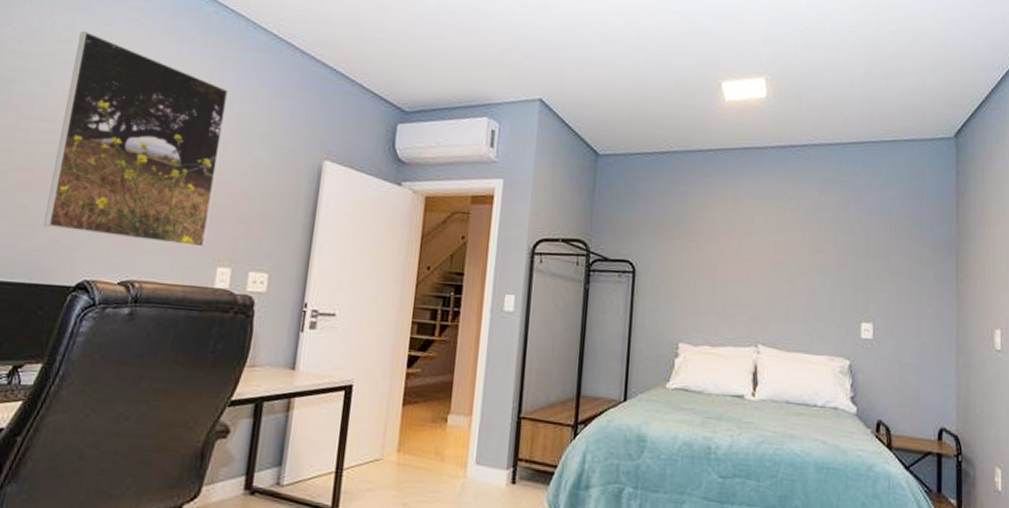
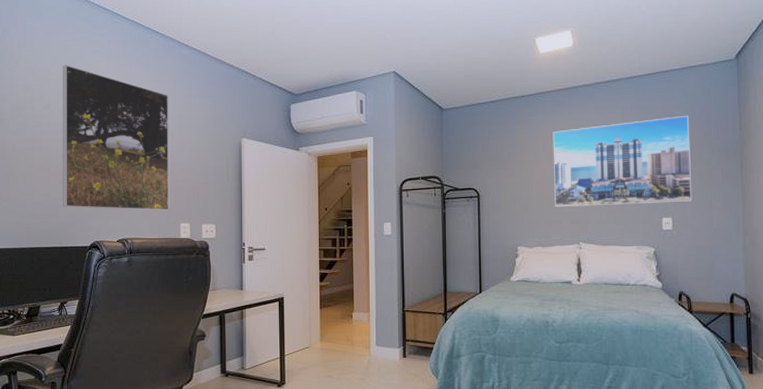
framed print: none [730,198,899,306] -> present [552,115,692,208]

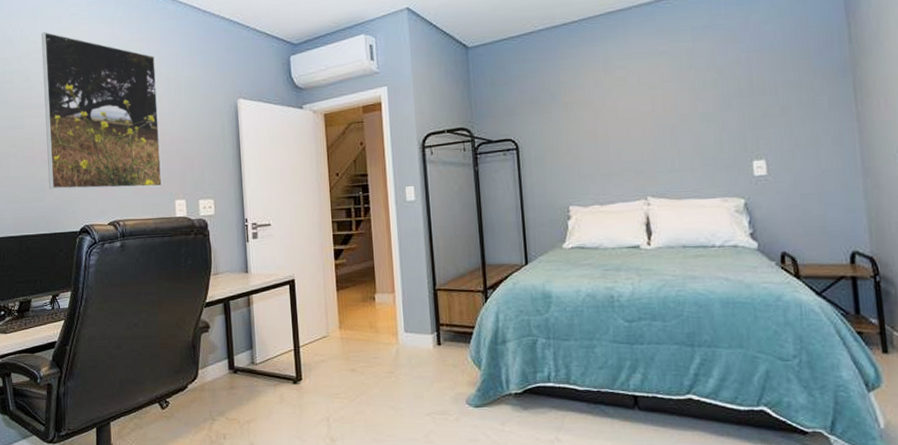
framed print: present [552,115,692,208] -> none [604,30,791,156]

